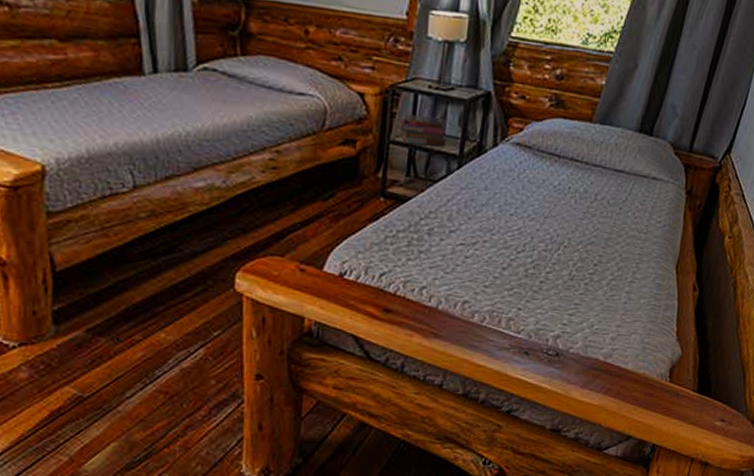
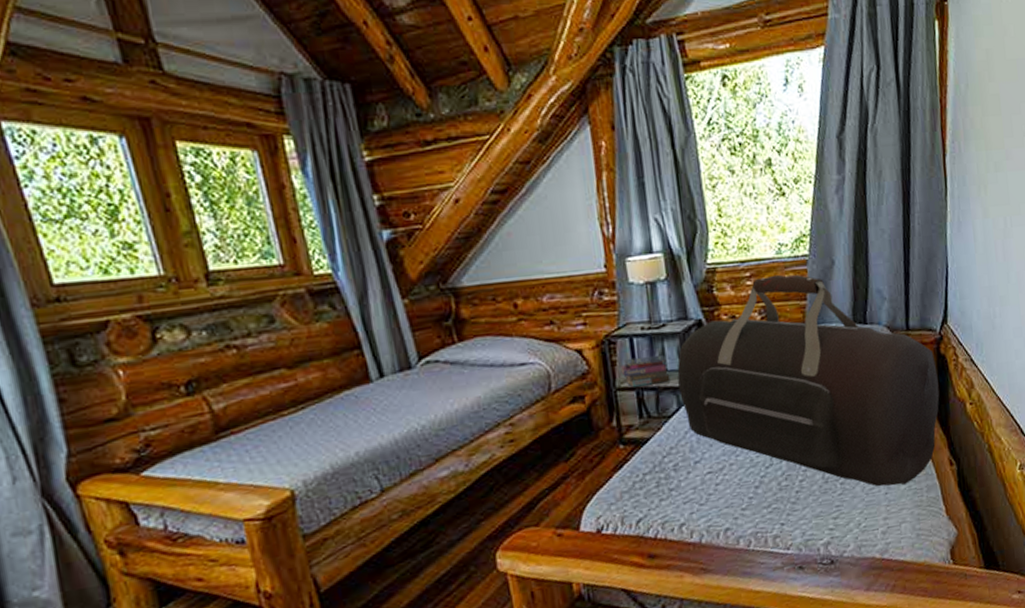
duffel bag: none [451,63,709,298] -> present [677,274,940,487]

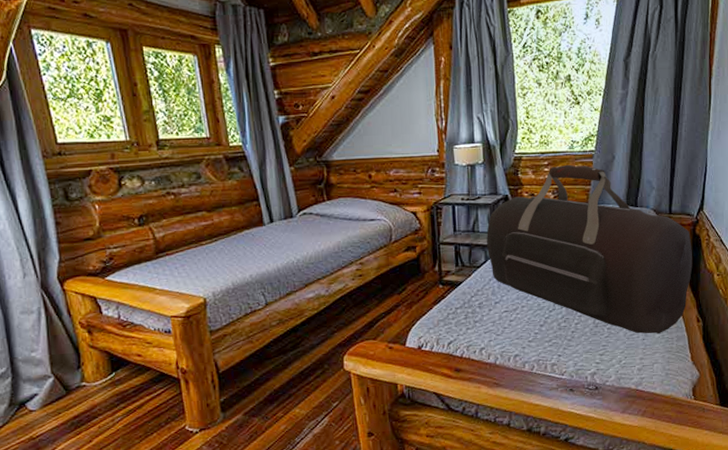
books: present [620,354,671,387] -> none [444,219,481,243]

